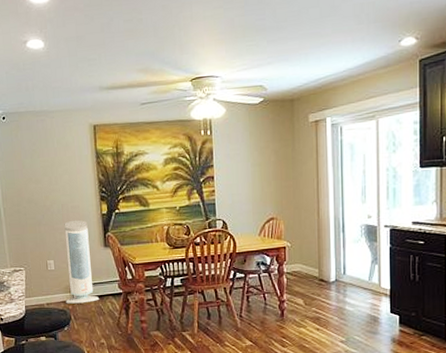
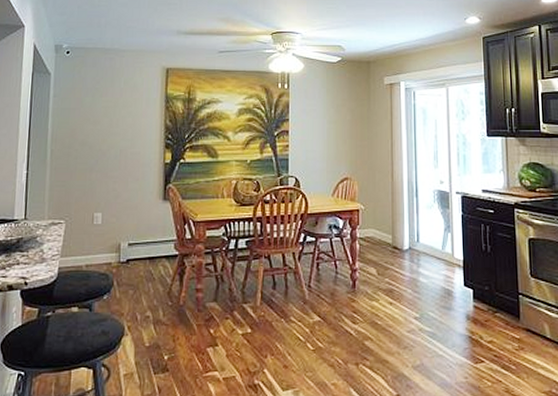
air purifier: present [64,220,100,304] -> none [109,168,151,266]

